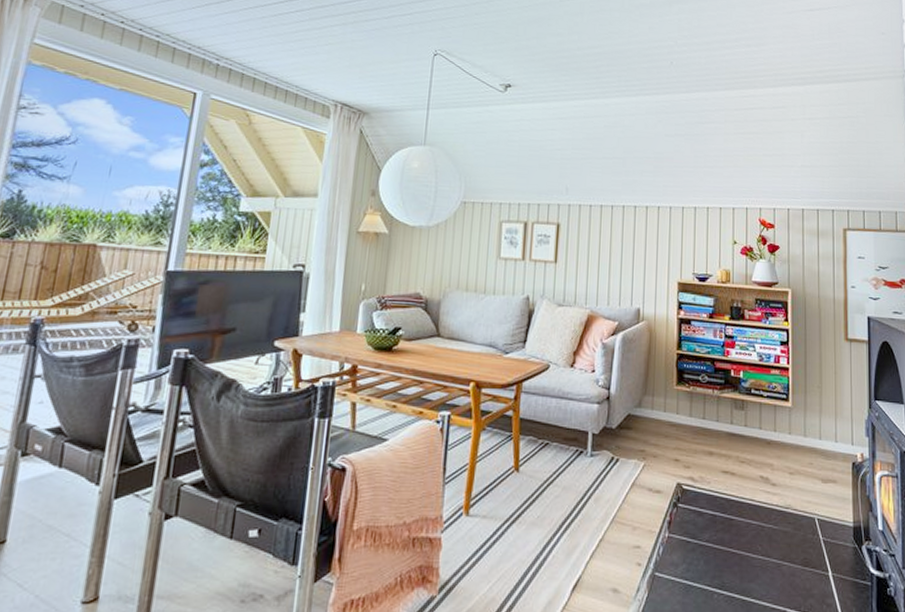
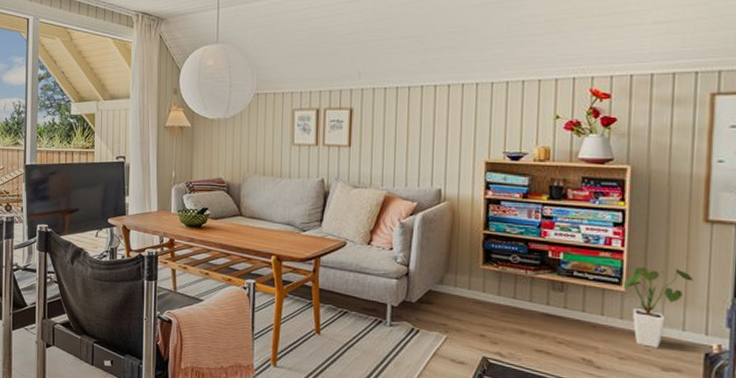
house plant: none [790,382,841,460] -> present [623,266,694,348]

